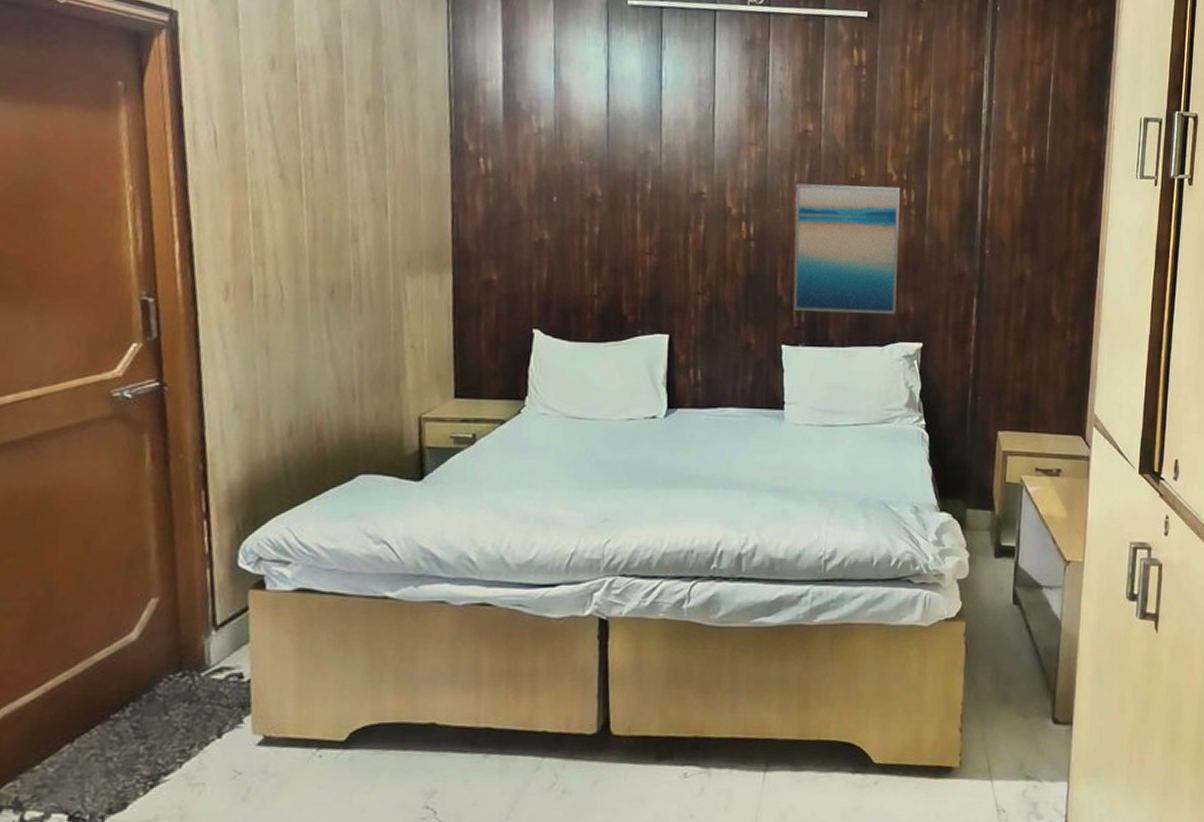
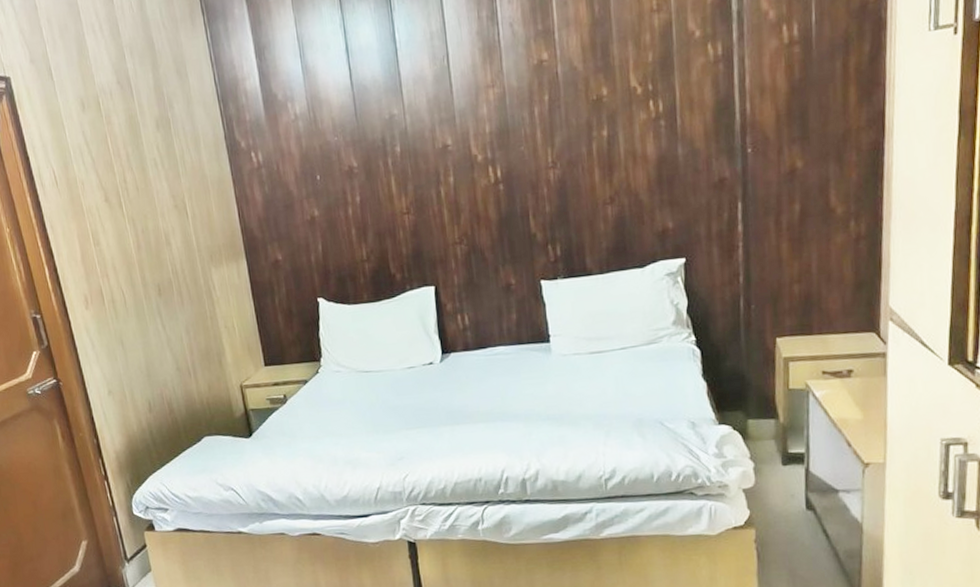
wall art: present [793,183,901,314] -> none [537,100,654,246]

